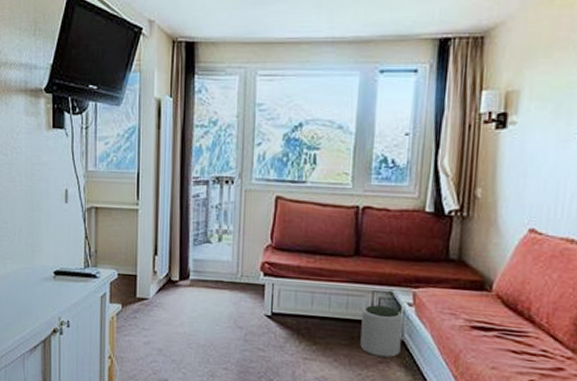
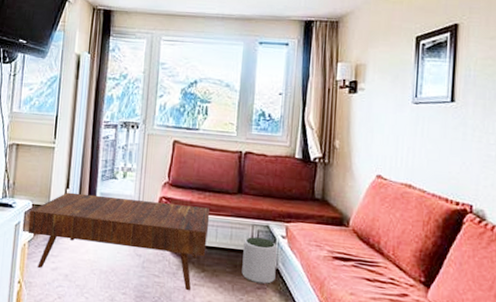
coffee table: none [115,259,322,366] -> present [28,192,210,291]

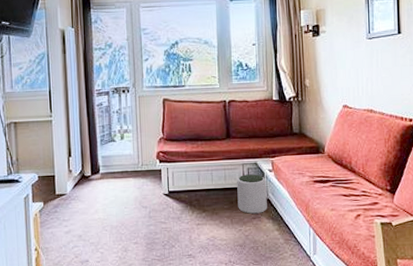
coffee table: present [28,192,210,291] -> none [36,155,205,233]

